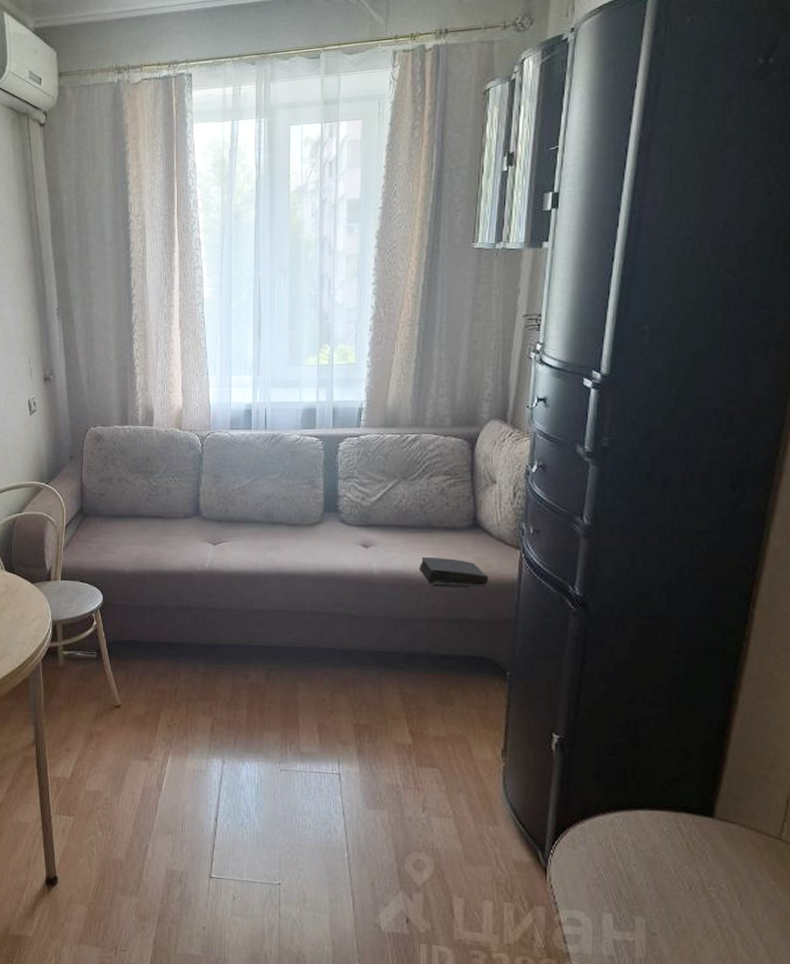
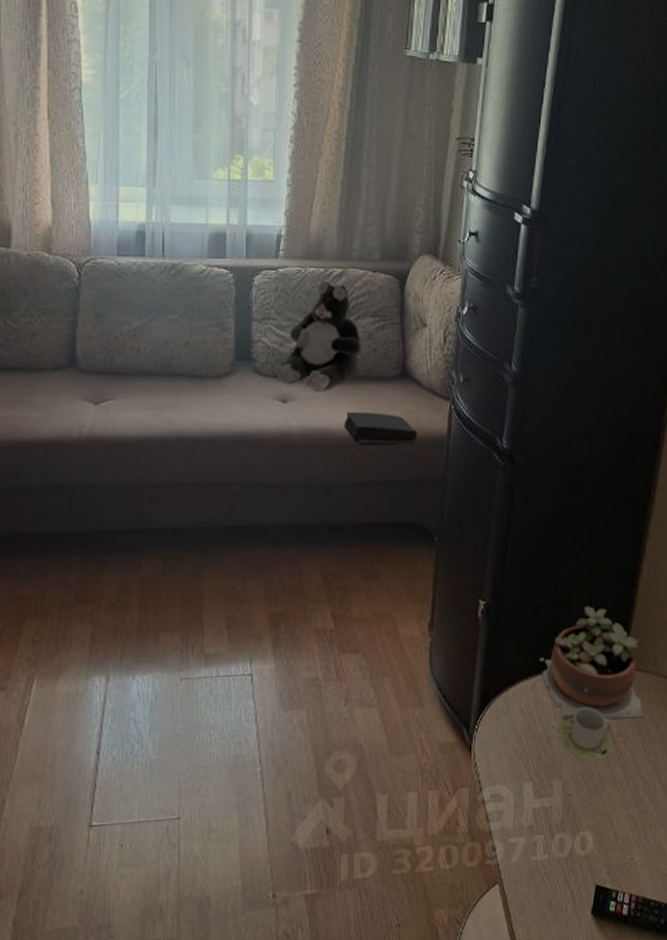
plush toy: none [357,446,434,540] -> present [274,282,361,392]
succulent plant: none [618,752,740,870] -> present [540,606,644,720]
cup and saucer: none [640,850,704,906] -> present [558,707,613,761]

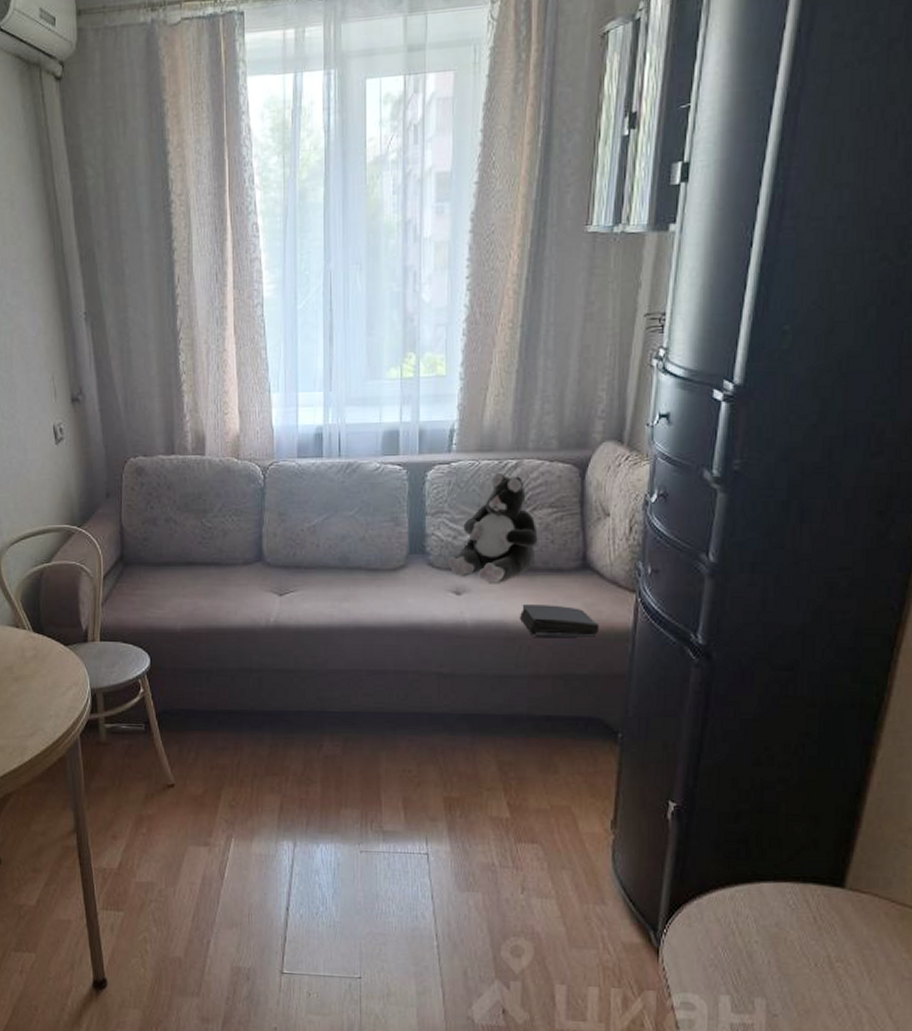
succulent plant: present [540,606,644,720] -> none [740,817,871,944]
cup and saucer: present [558,707,613,761] -> none [761,925,831,984]

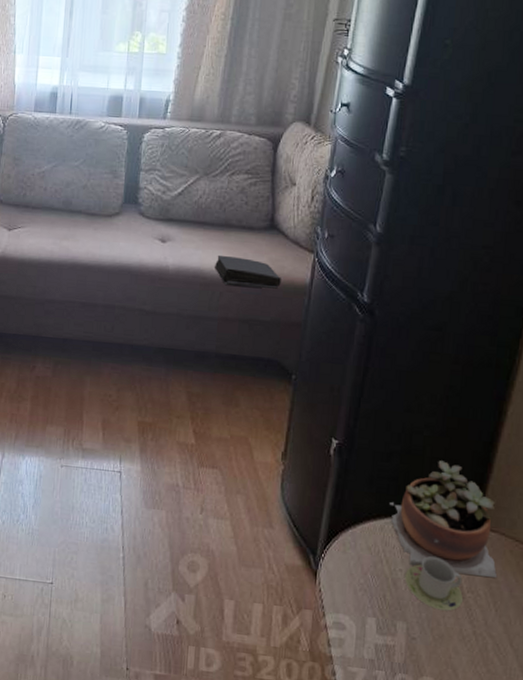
plush toy: present [448,474,538,584] -> none [156,141,235,236]
succulent plant: none [740,817,871,944] -> present [390,460,498,578]
cup and saucer: none [761,925,831,984] -> present [404,556,463,611]

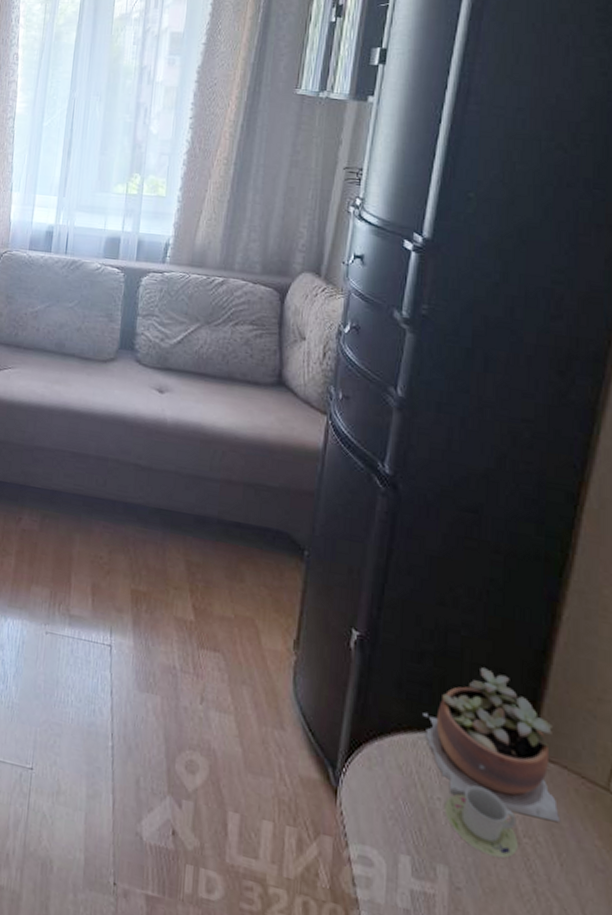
book: present [215,255,281,289] -> none [217,410,291,452]

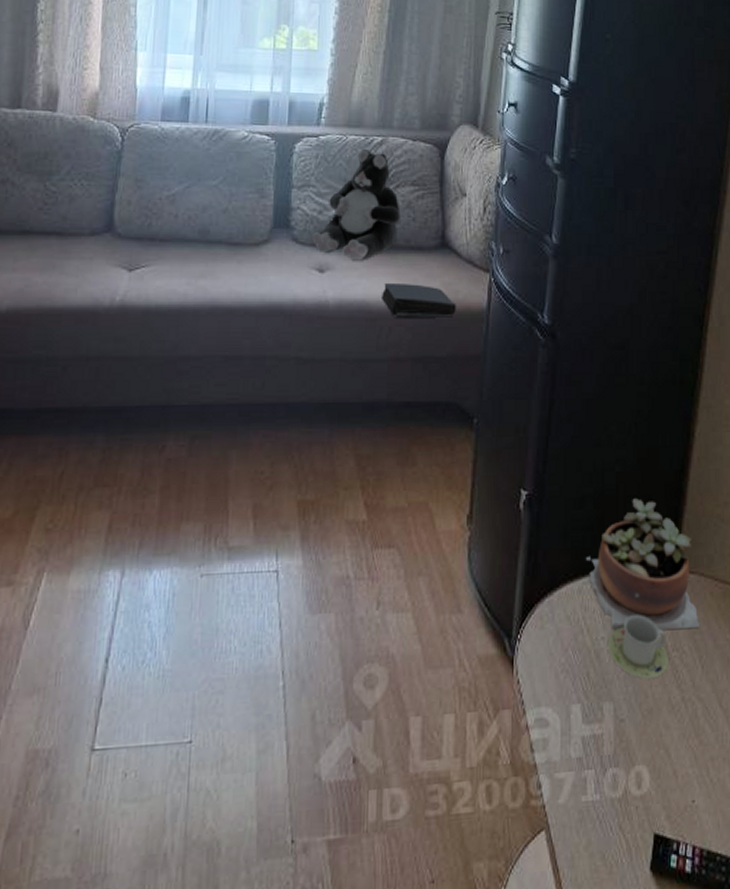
plush toy: none [154,288,239,388] -> present [312,150,401,262]
book: none [217,410,291,452] -> present [382,282,456,319]

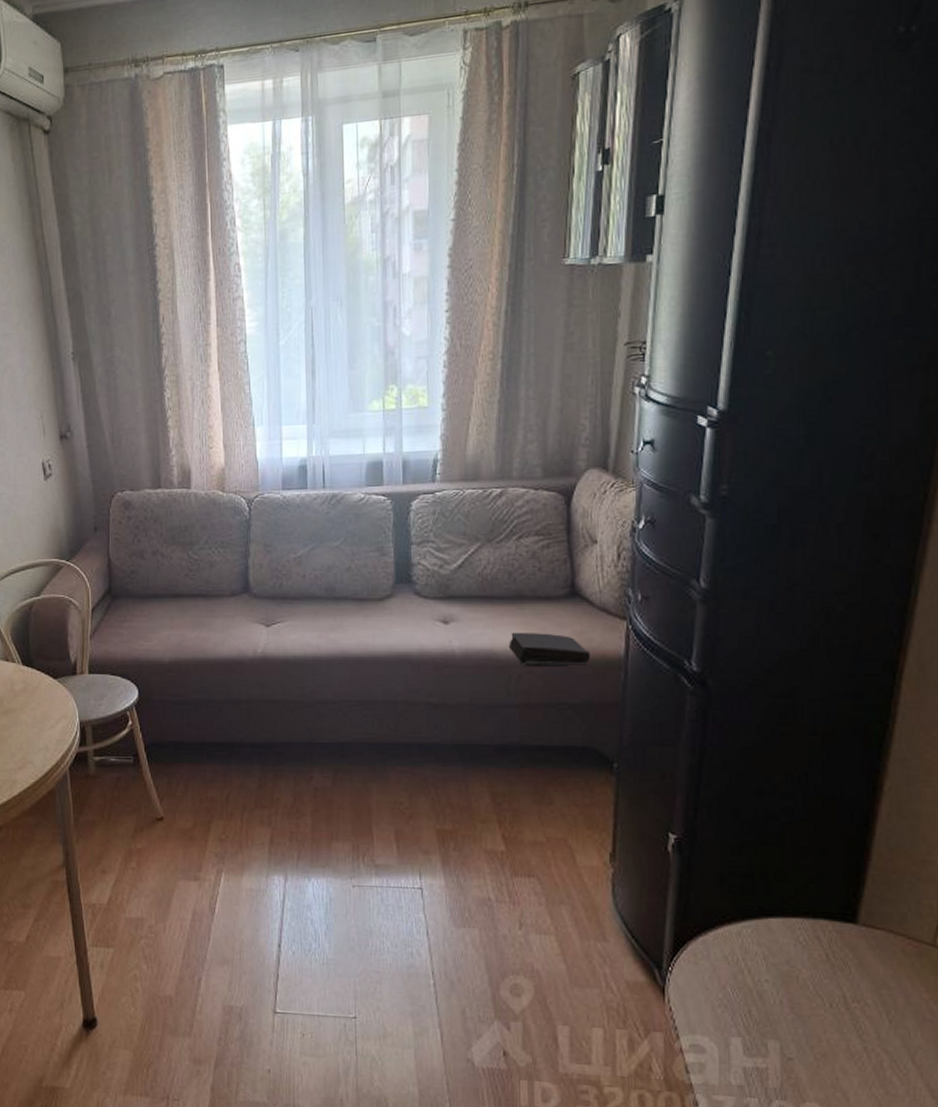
plush toy: present [312,150,401,262] -> none [435,502,525,613]
succulent plant: present [586,498,701,630] -> none [746,850,889,983]
cup and saucer: present [608,615,668,679] -> none [773,962,847,1025]

